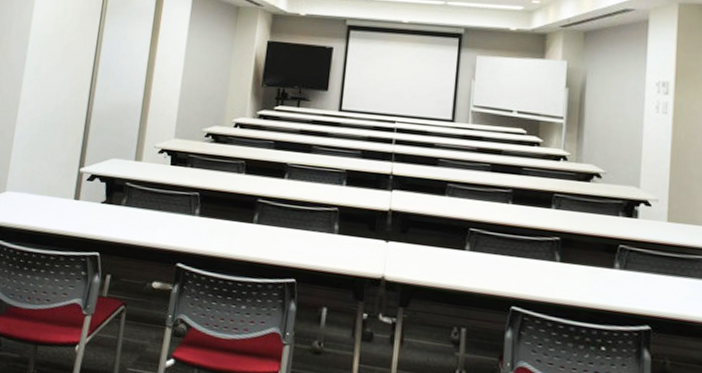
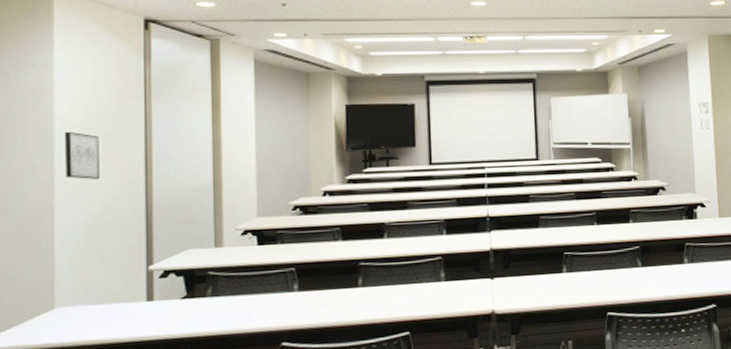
wall art: none [31,39,61,84] -> present [64,131,99,179]

